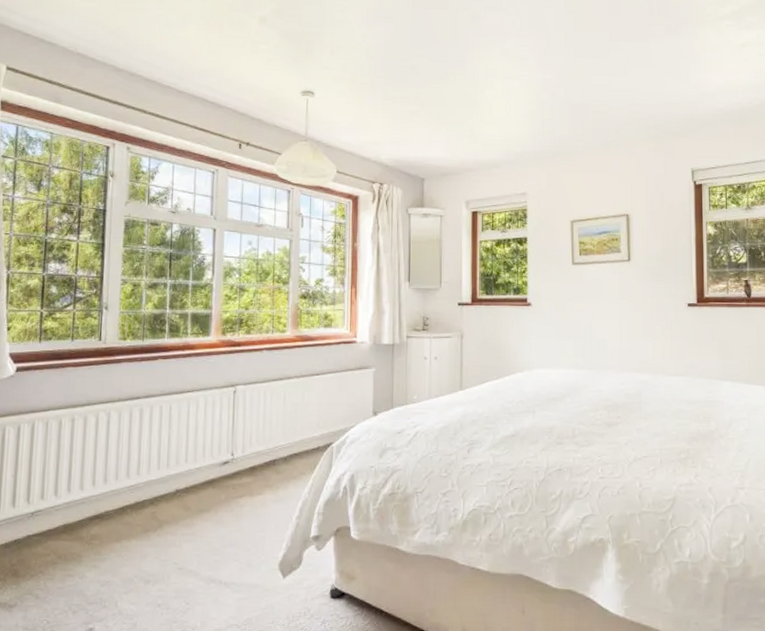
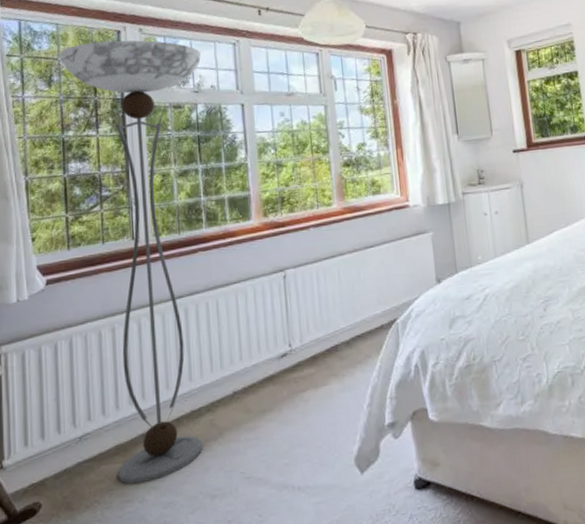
floor lamp: none [51,154,181,561] -> present [60,40,202,484]

